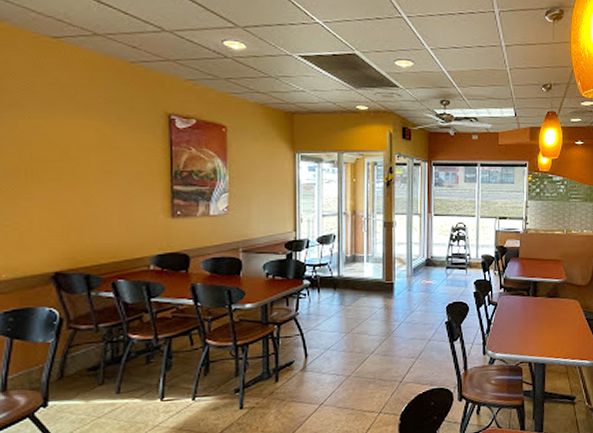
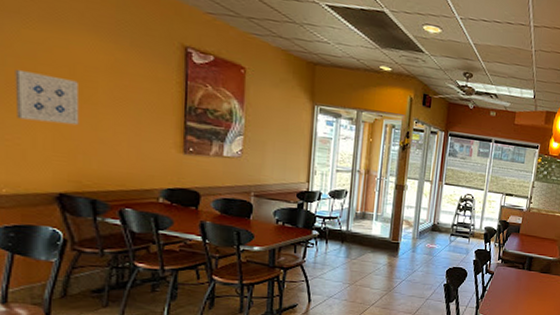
wall art: none [13,158,72,204] -> present [15,70,80,125]

